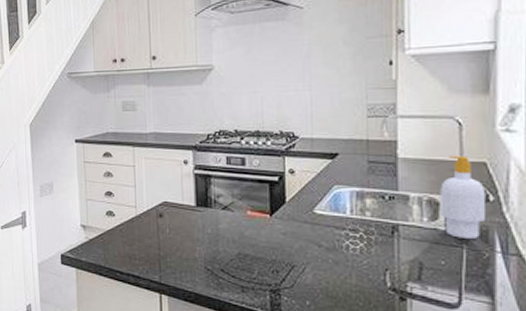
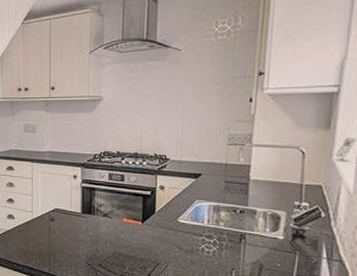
soap bottle: present [440,155,487,240] -> none [281,179,319,248]

